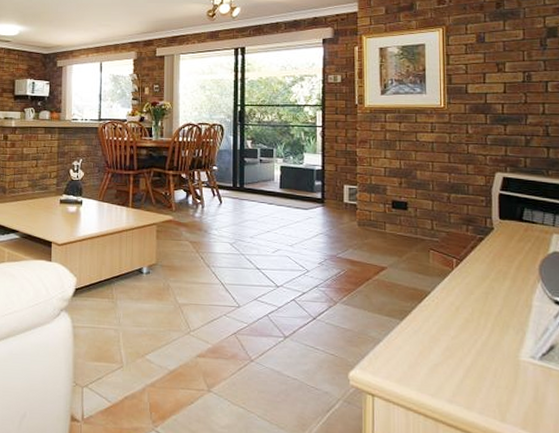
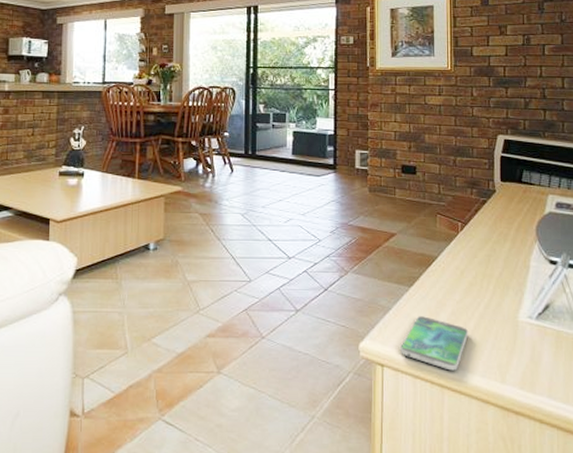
smartphone: none [390,349,465,406] -> present [399,316,469,371]

